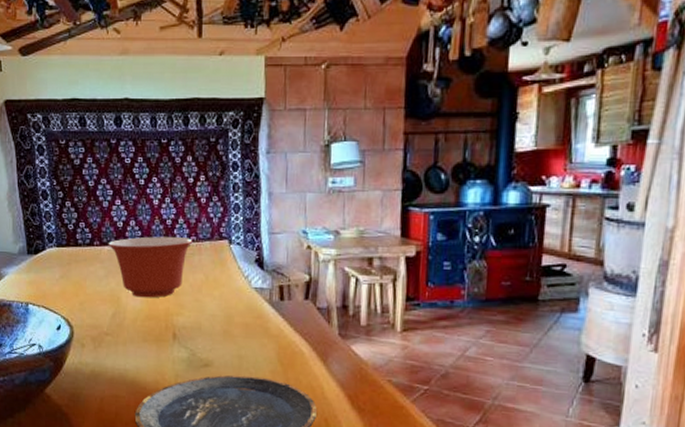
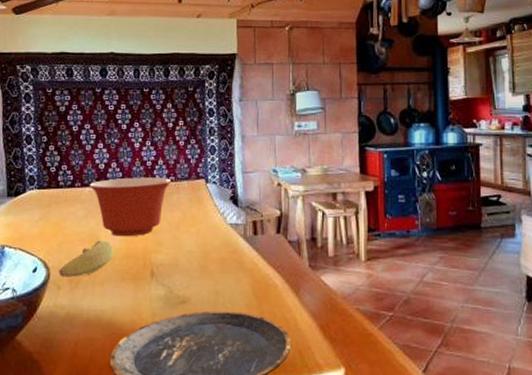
banana: none [82,300,135,336] -> present [59,240,114,277]

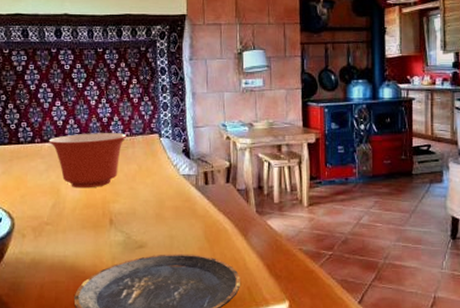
banana: present [59,240,114,277] -> none [23,192,74,227]

